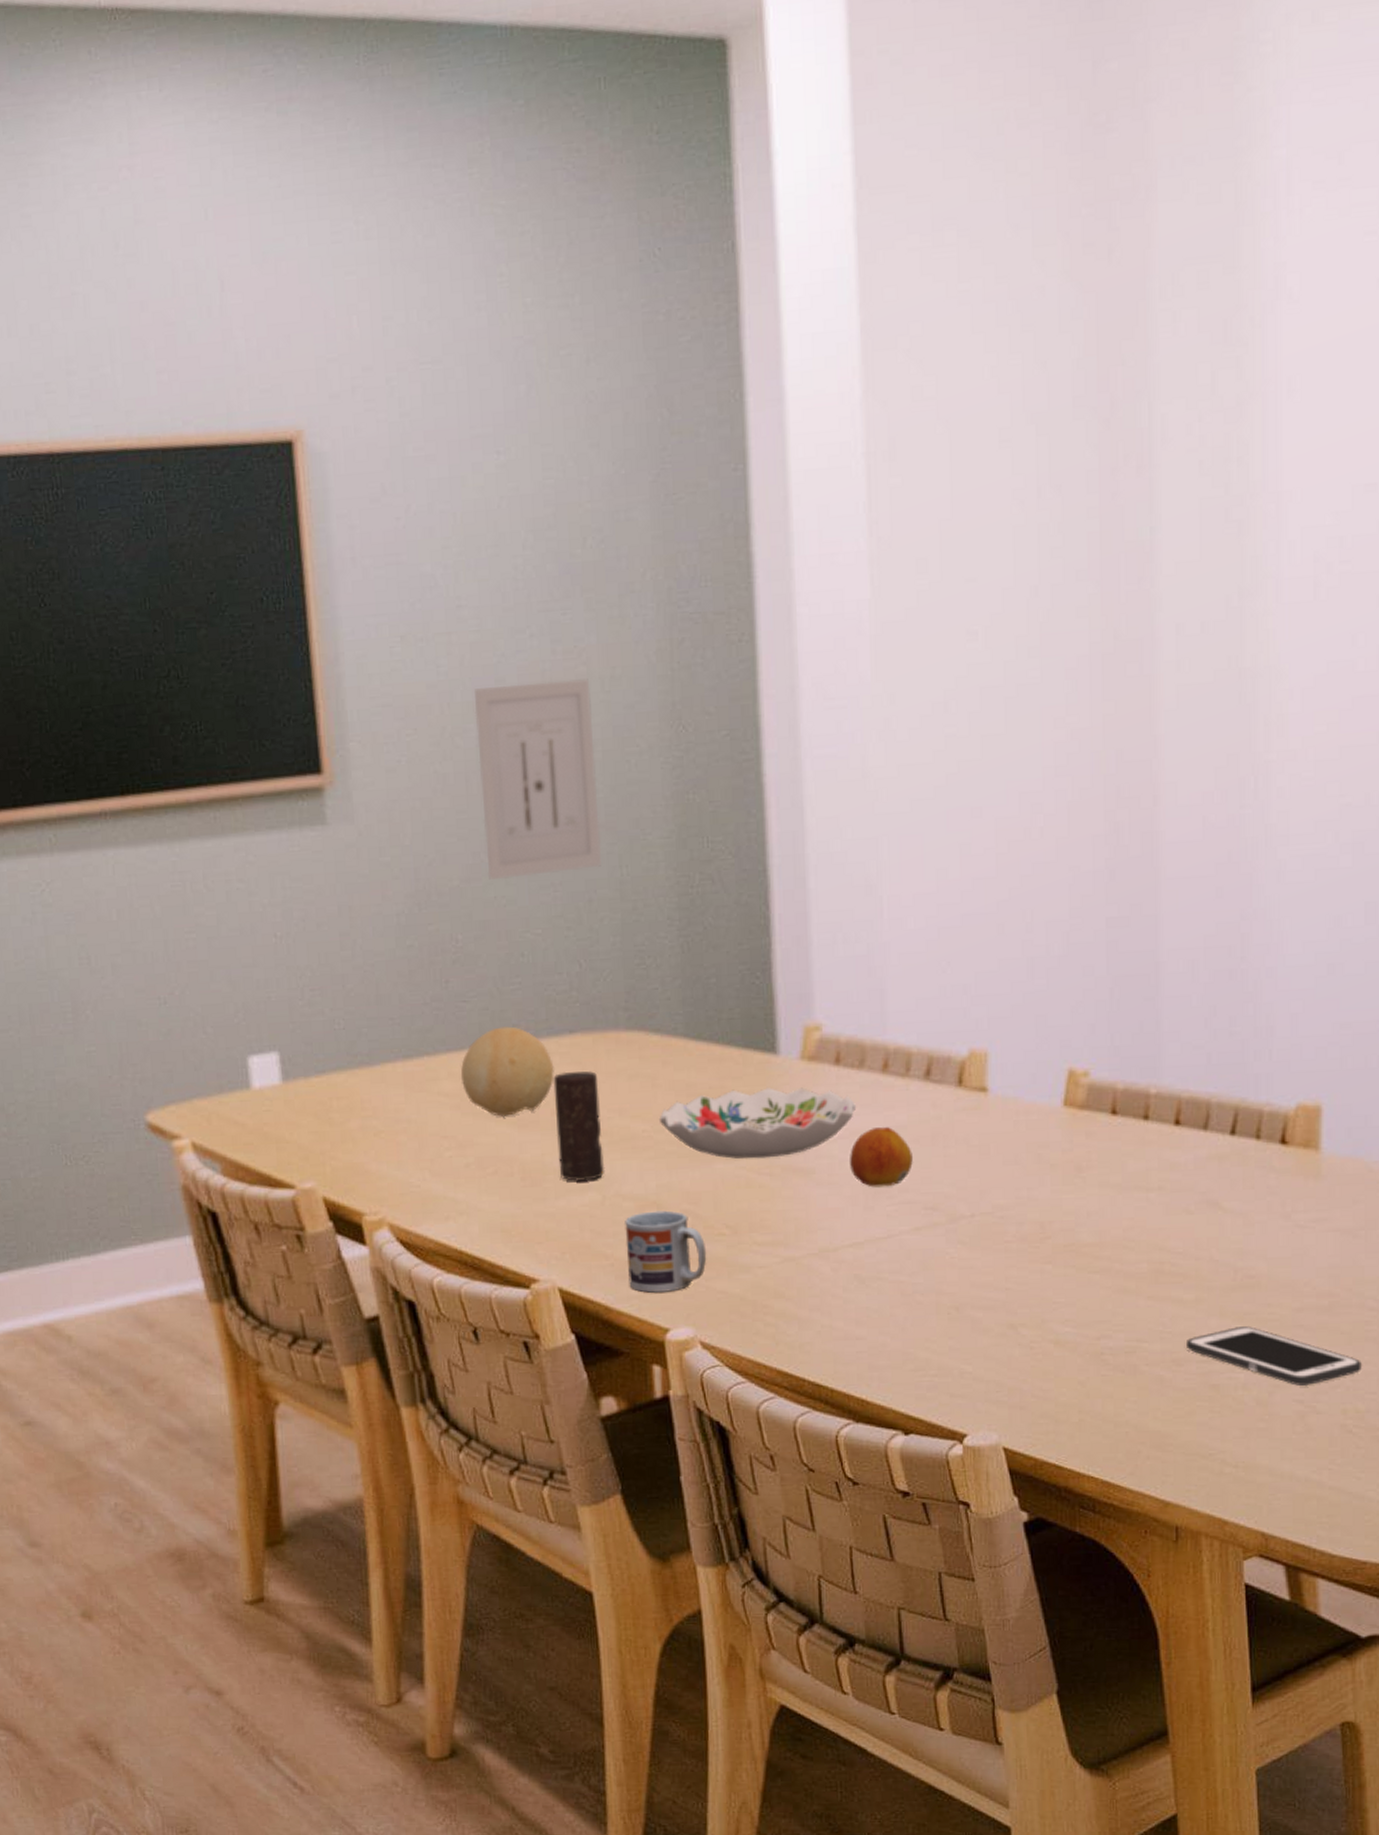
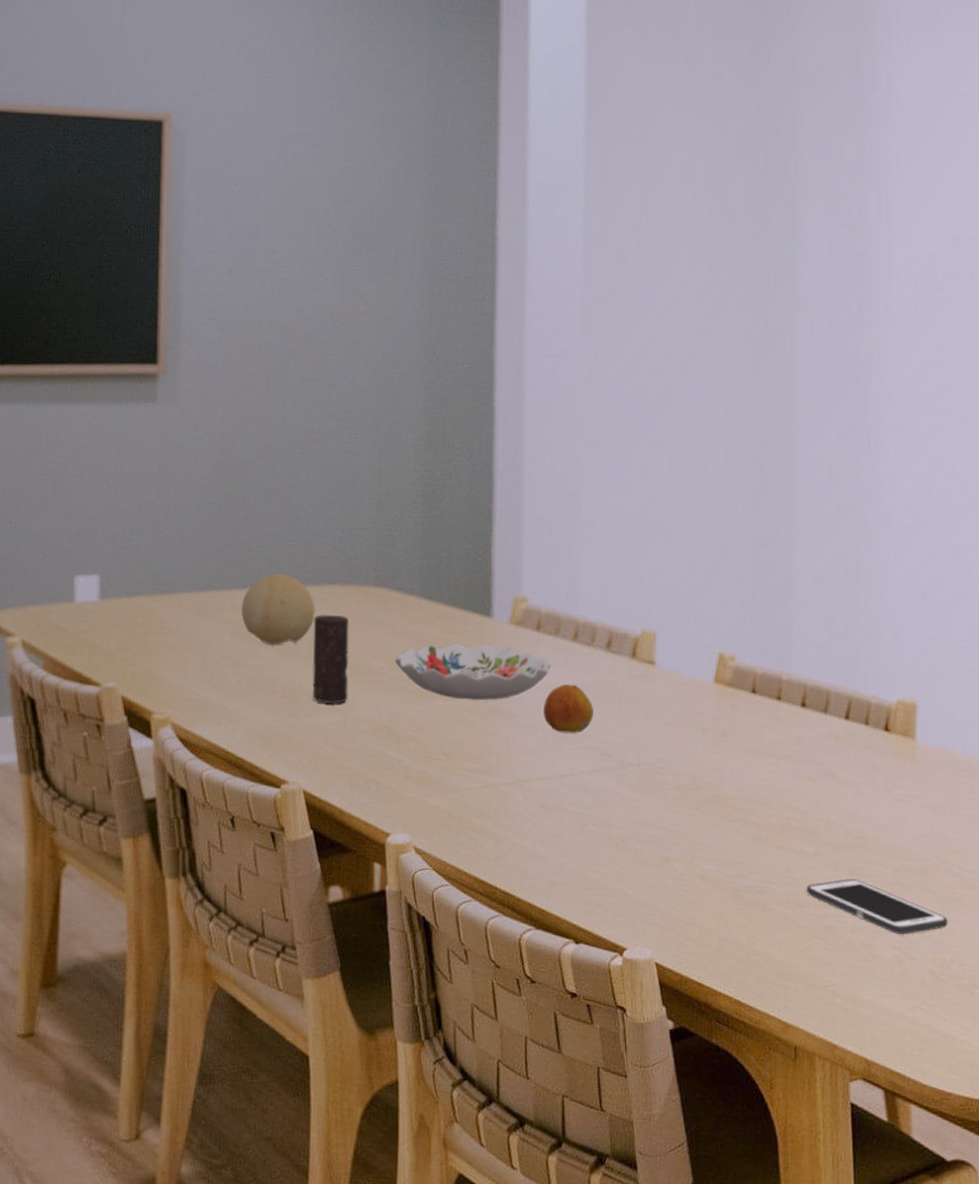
wall art: present [474,679,602,880] -> none [277,313,368,459]
cup: present [625,1210,707,1293] -> none [360,734,425,803]

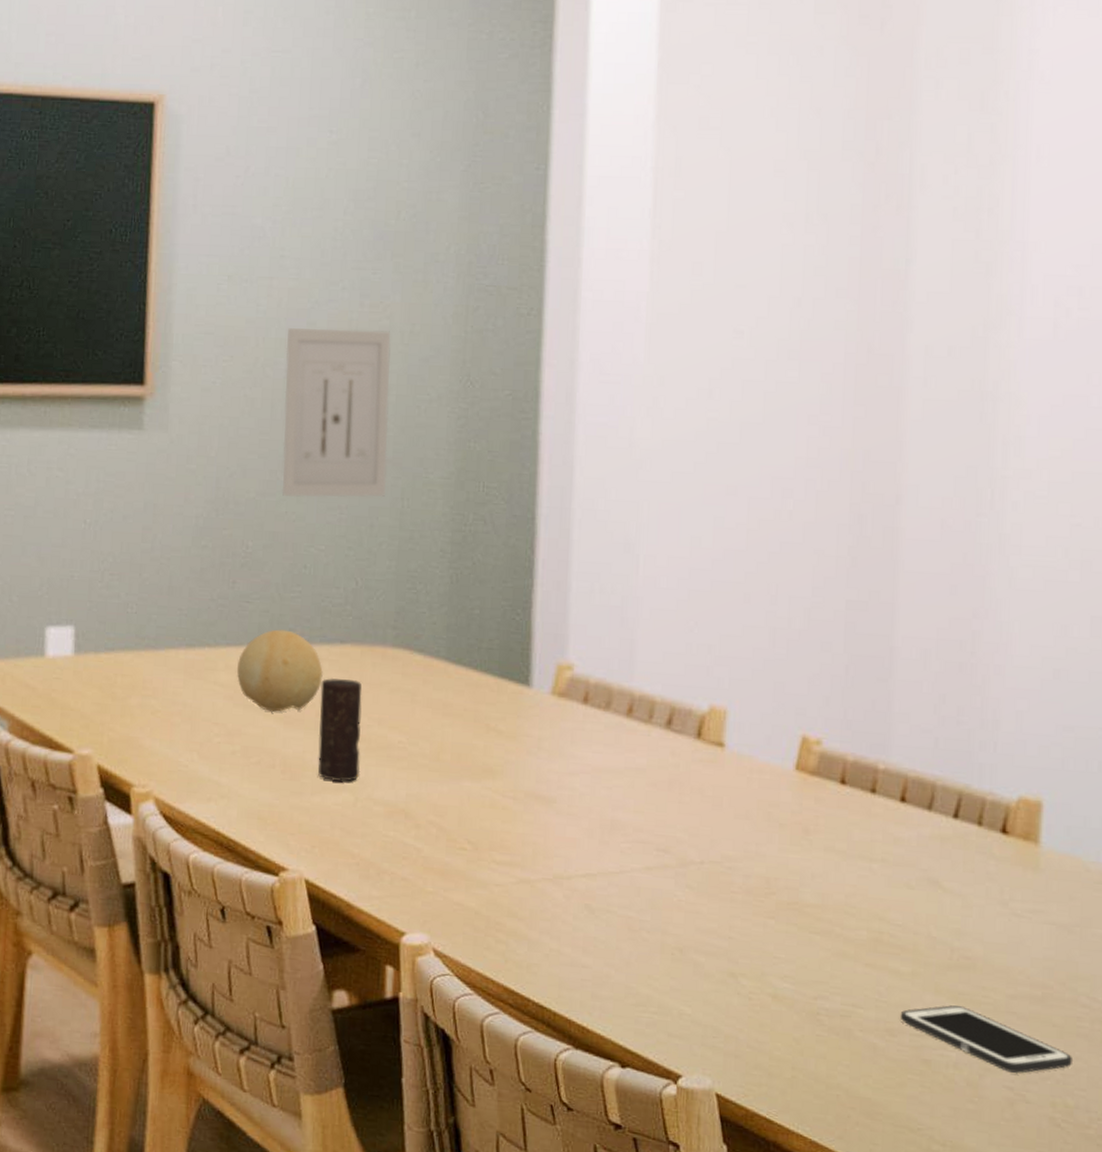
wall art: none [277,313,368,459] -> present [281,328,391,498]
decorative bowl: present [394,642,552,701] -> none [414,714,601,783]
fruit: present [543,684,593,734] -> none [589,766,649,825]

